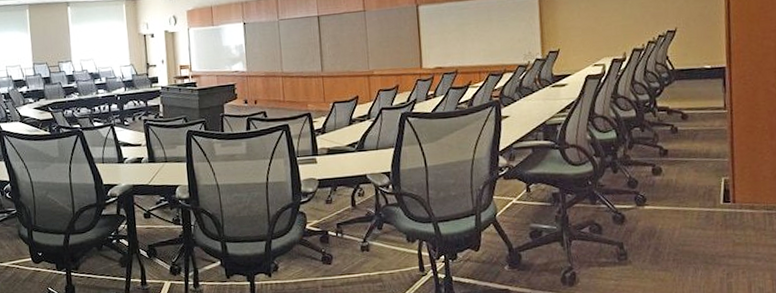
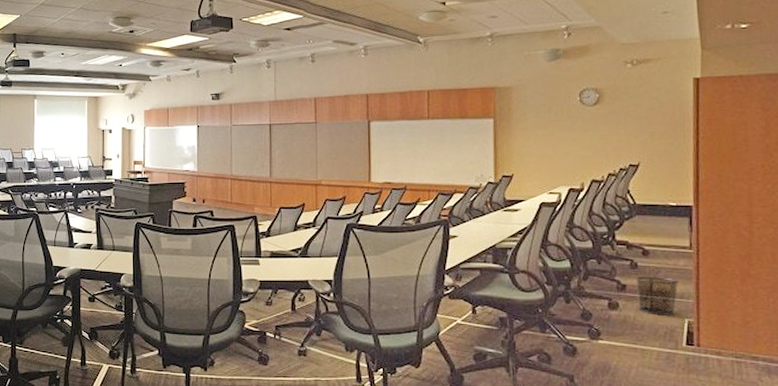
waste bin: none [676,139,716,176] -> present [635,276,679,316]

